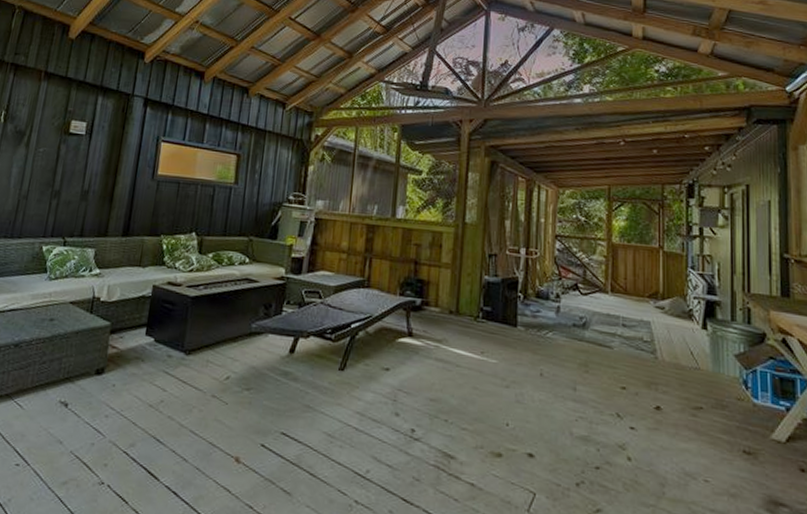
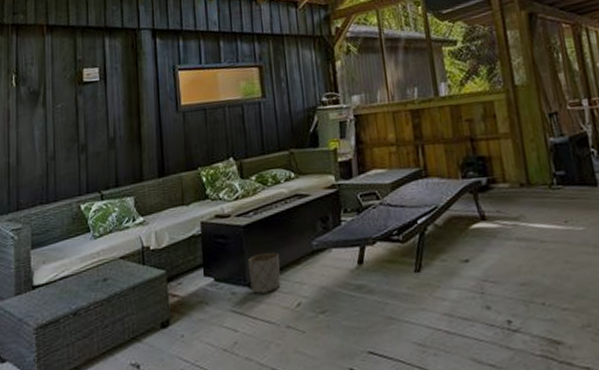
planter: none [187,325,220,362] -> present [247,252,281,294]

